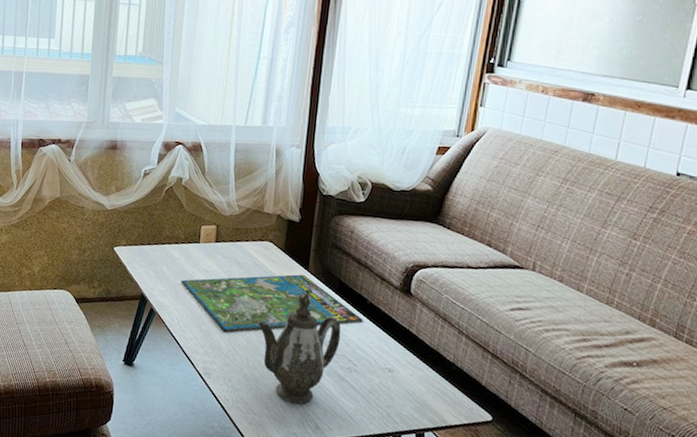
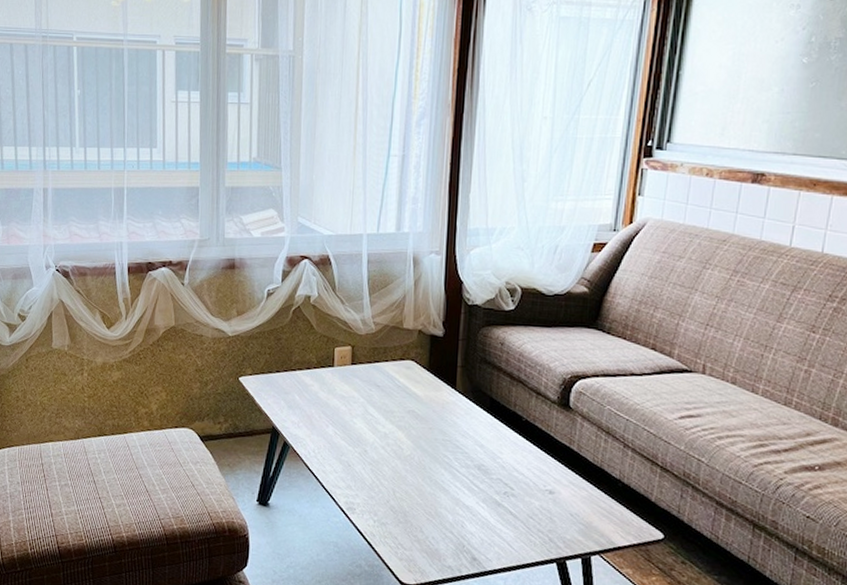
board game: present [181,274,364,332] -> none [315,394,519,462]
teapot: present [257,292,341,404] -> none [403,413,495,535]

